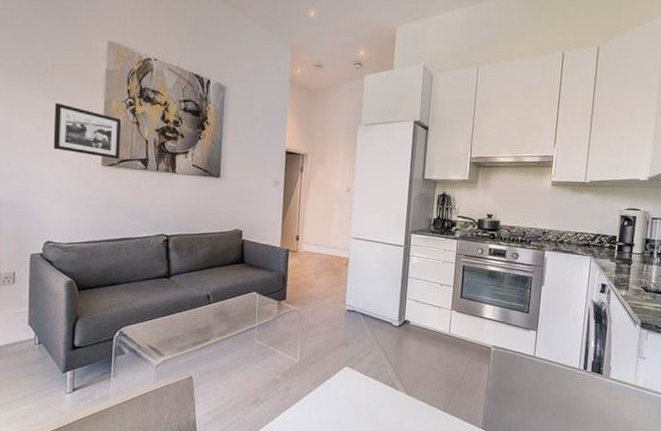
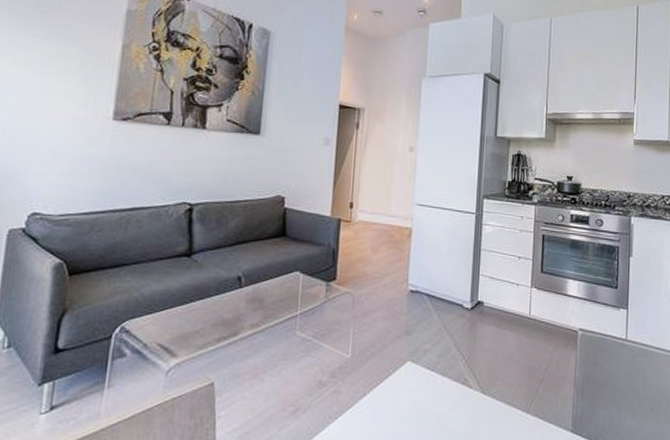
picture frame: present [53,102,121,160] -> none [52,45,141,113]

